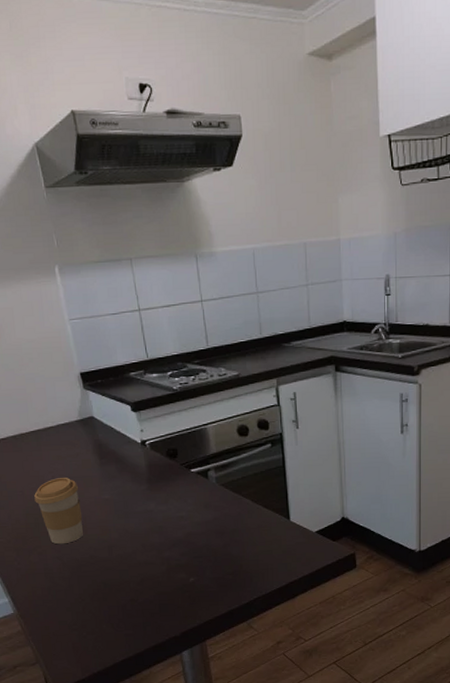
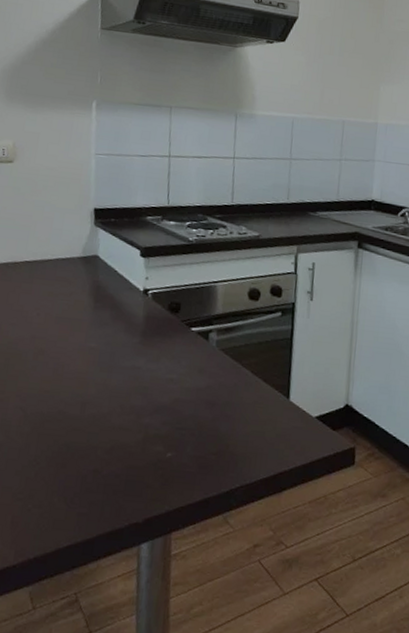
coffee cup: present [34,478,83,545] -> none [10,316,64,393]

